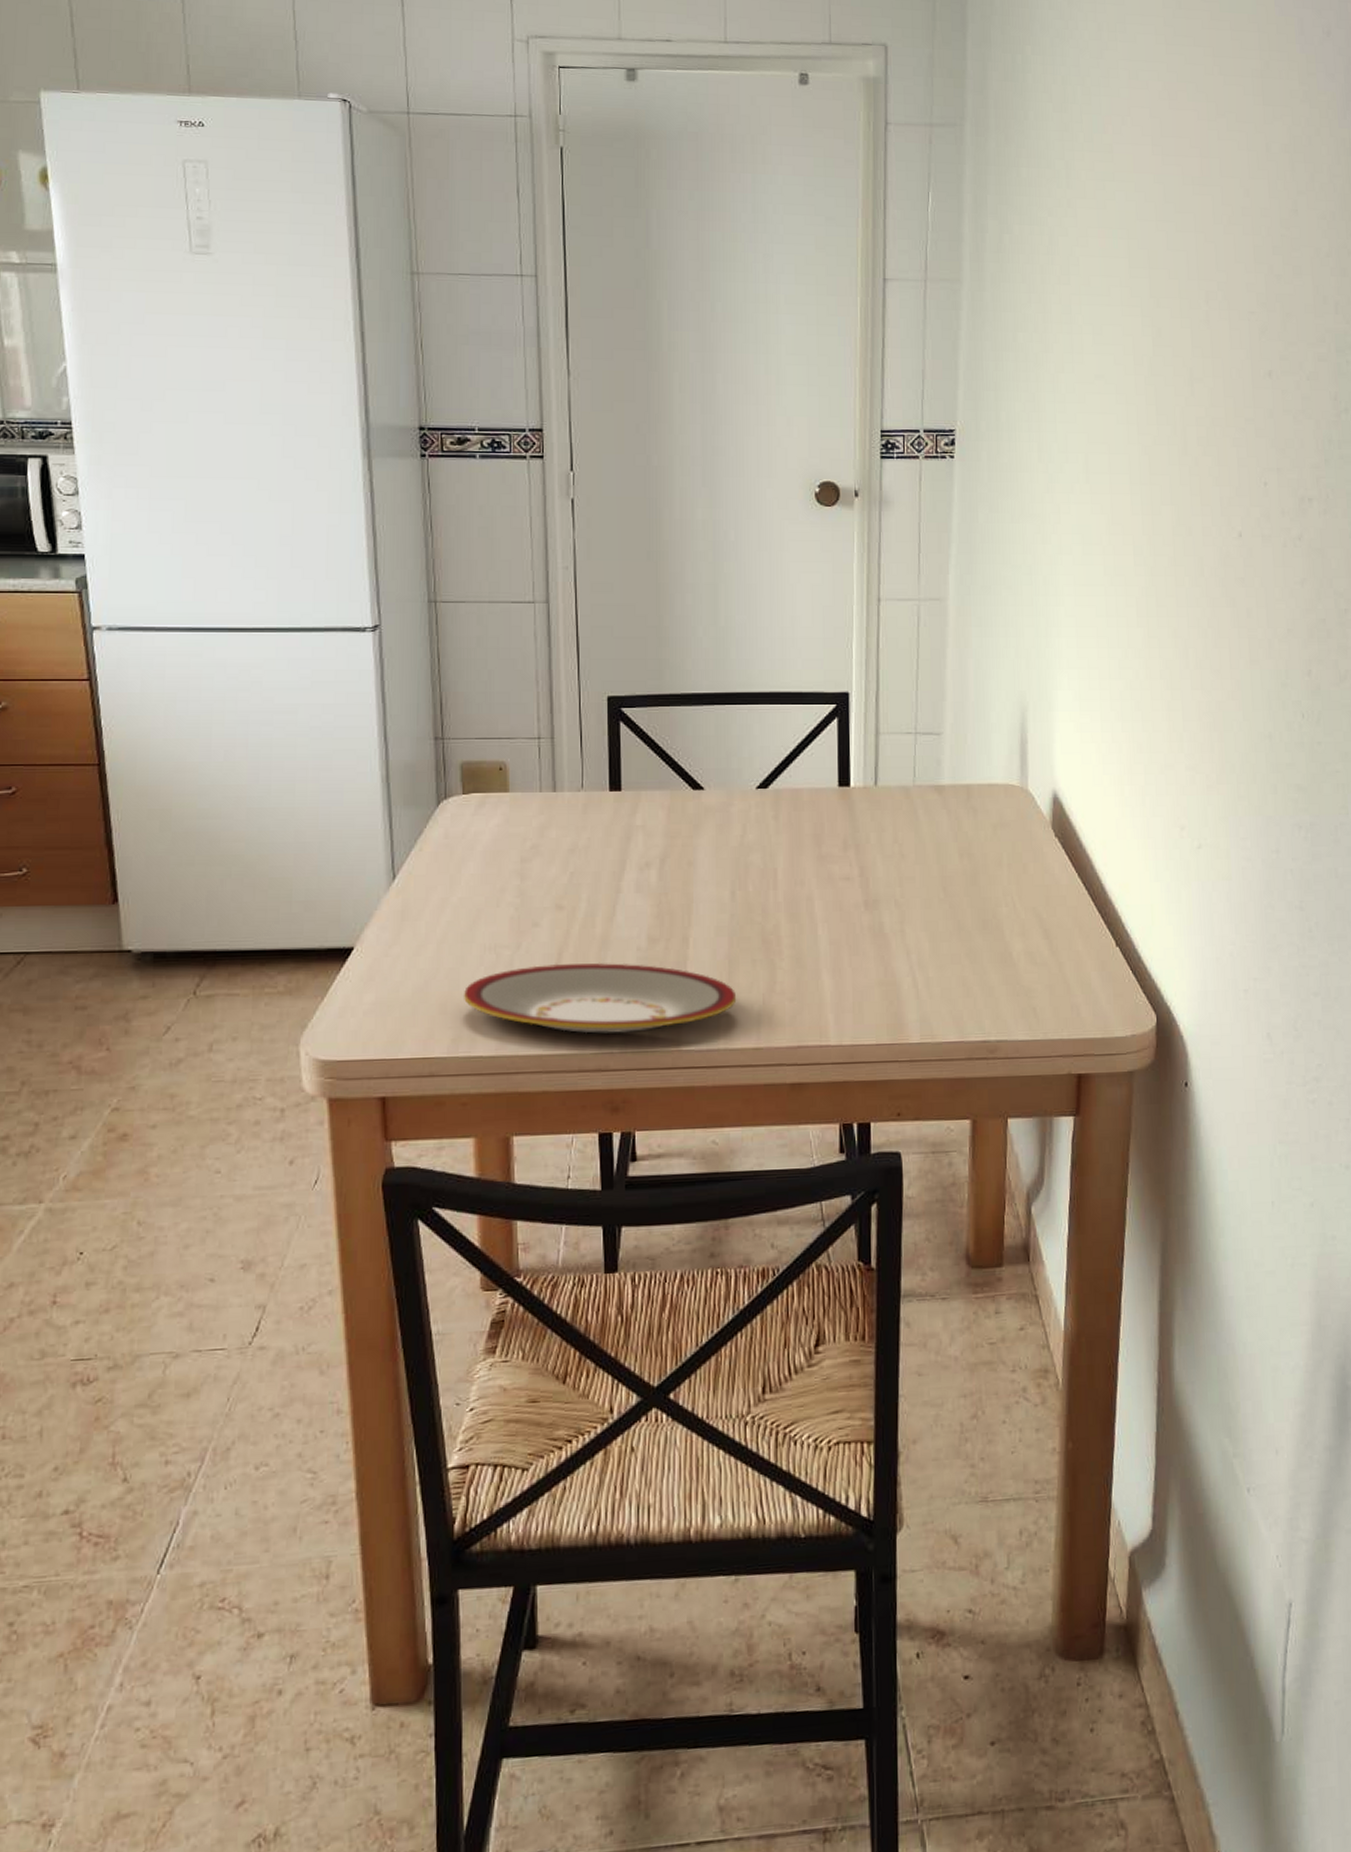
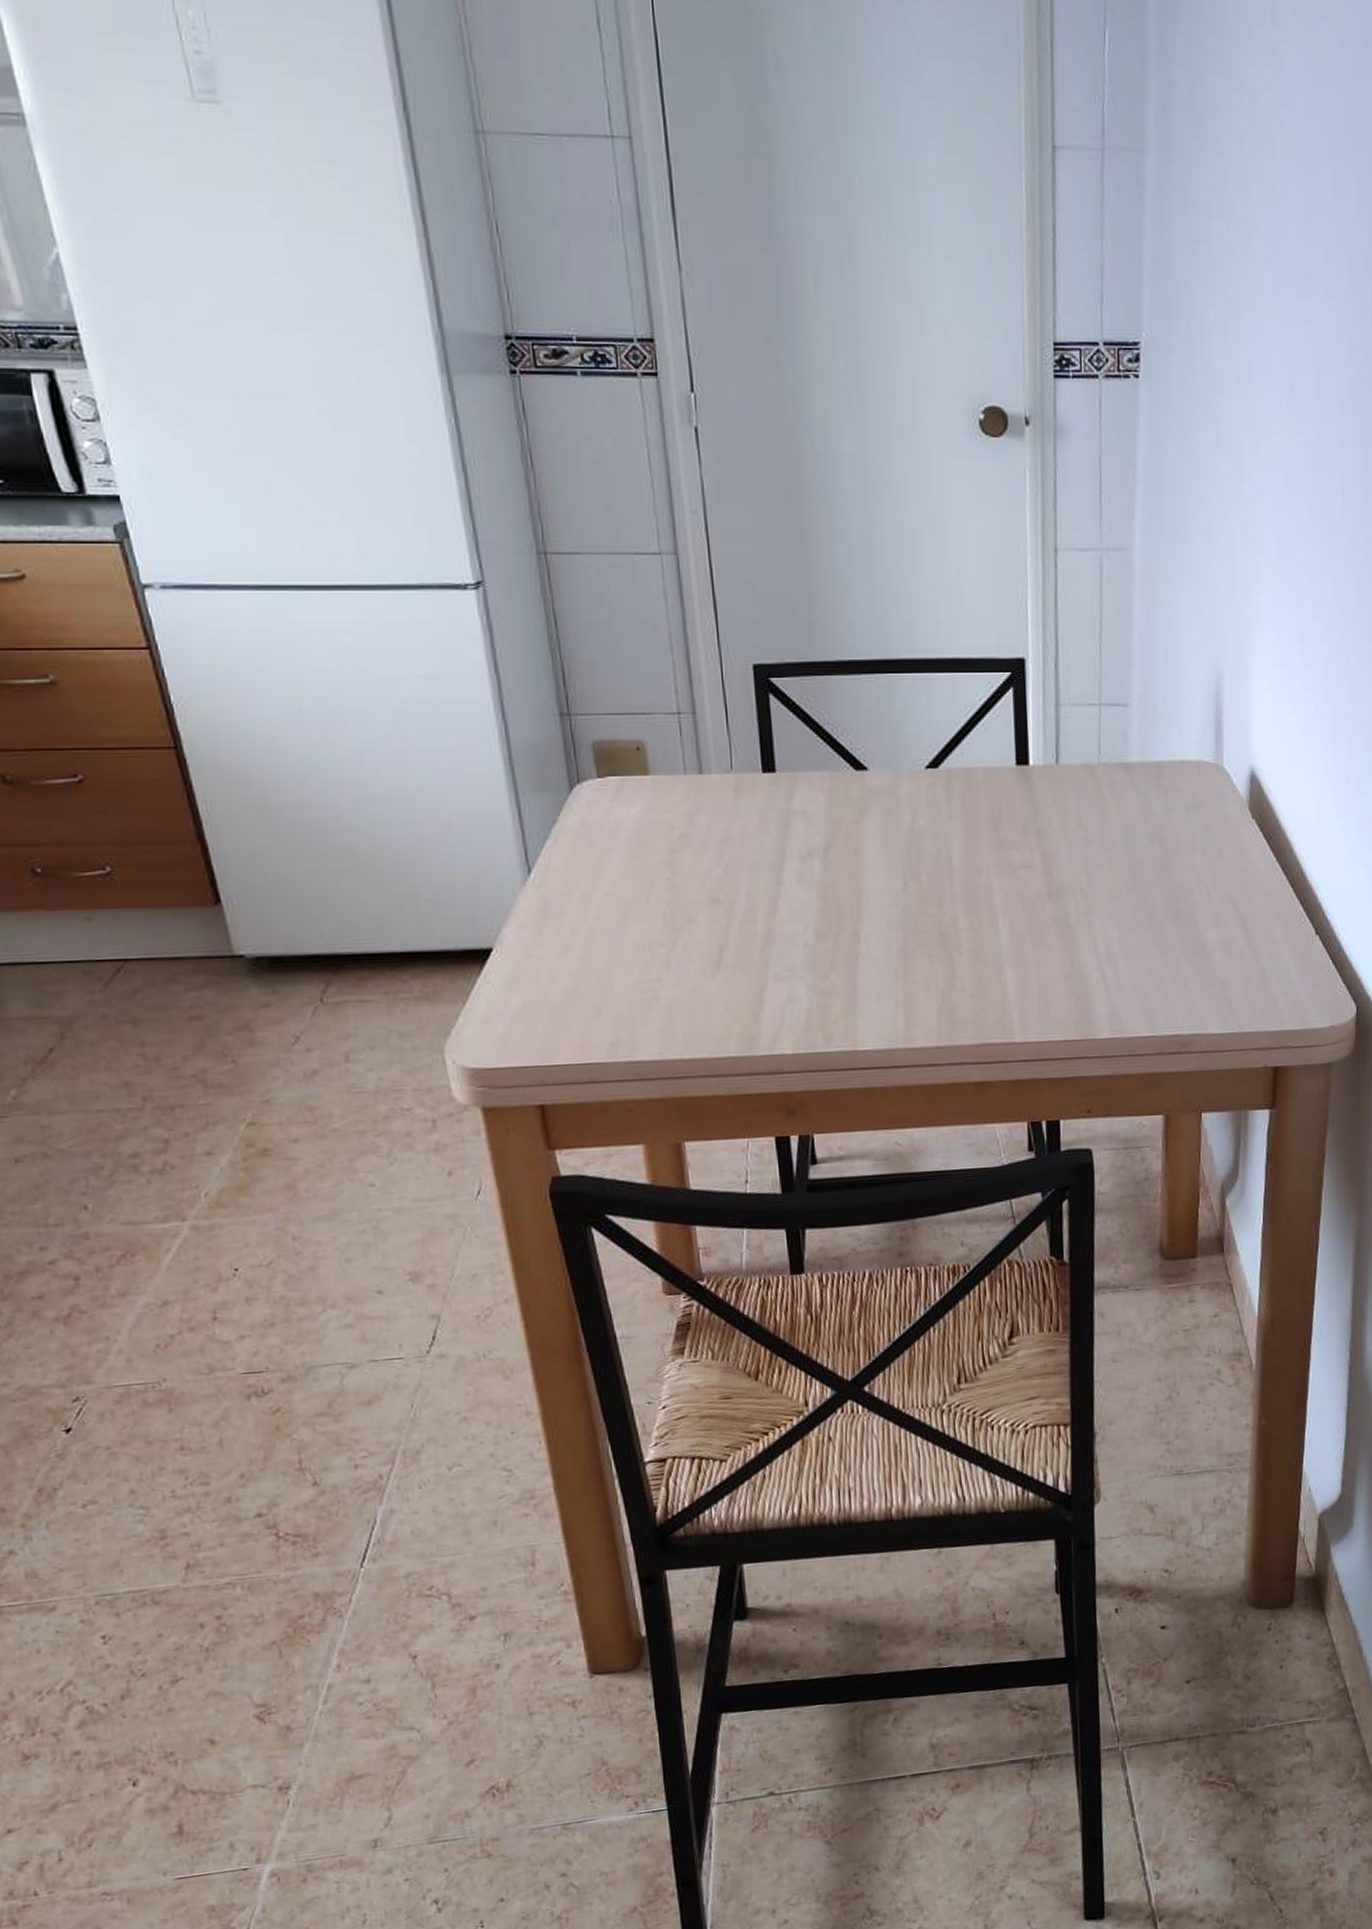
plate: present [464,963,737,1034] -> none [619,960,915,1036]

